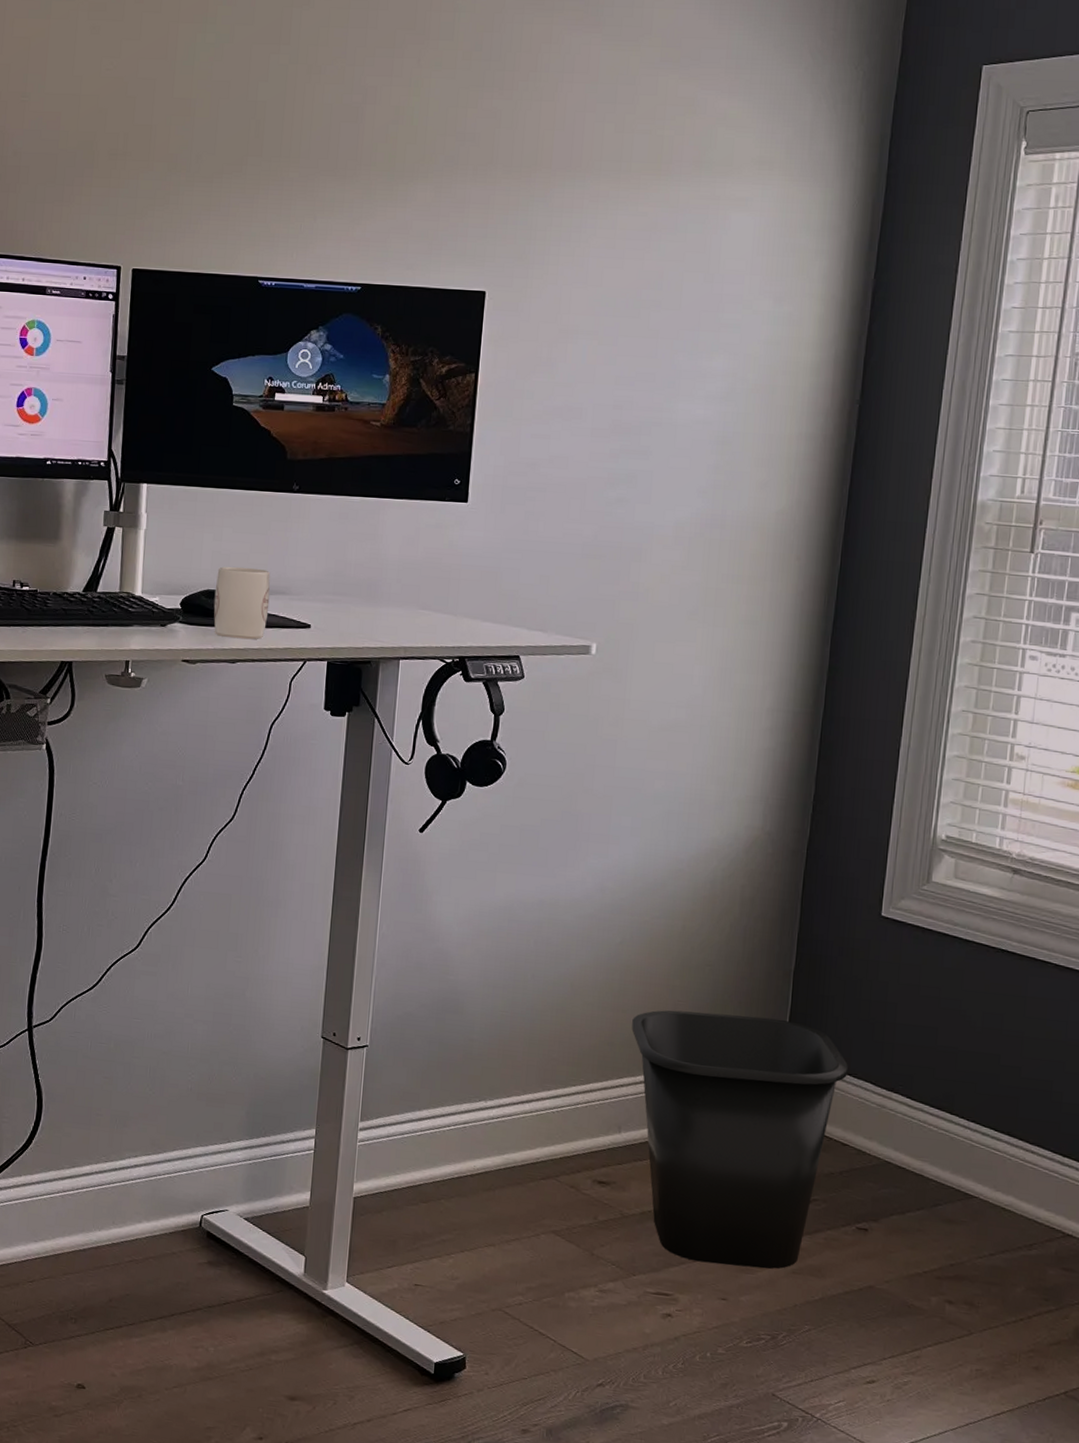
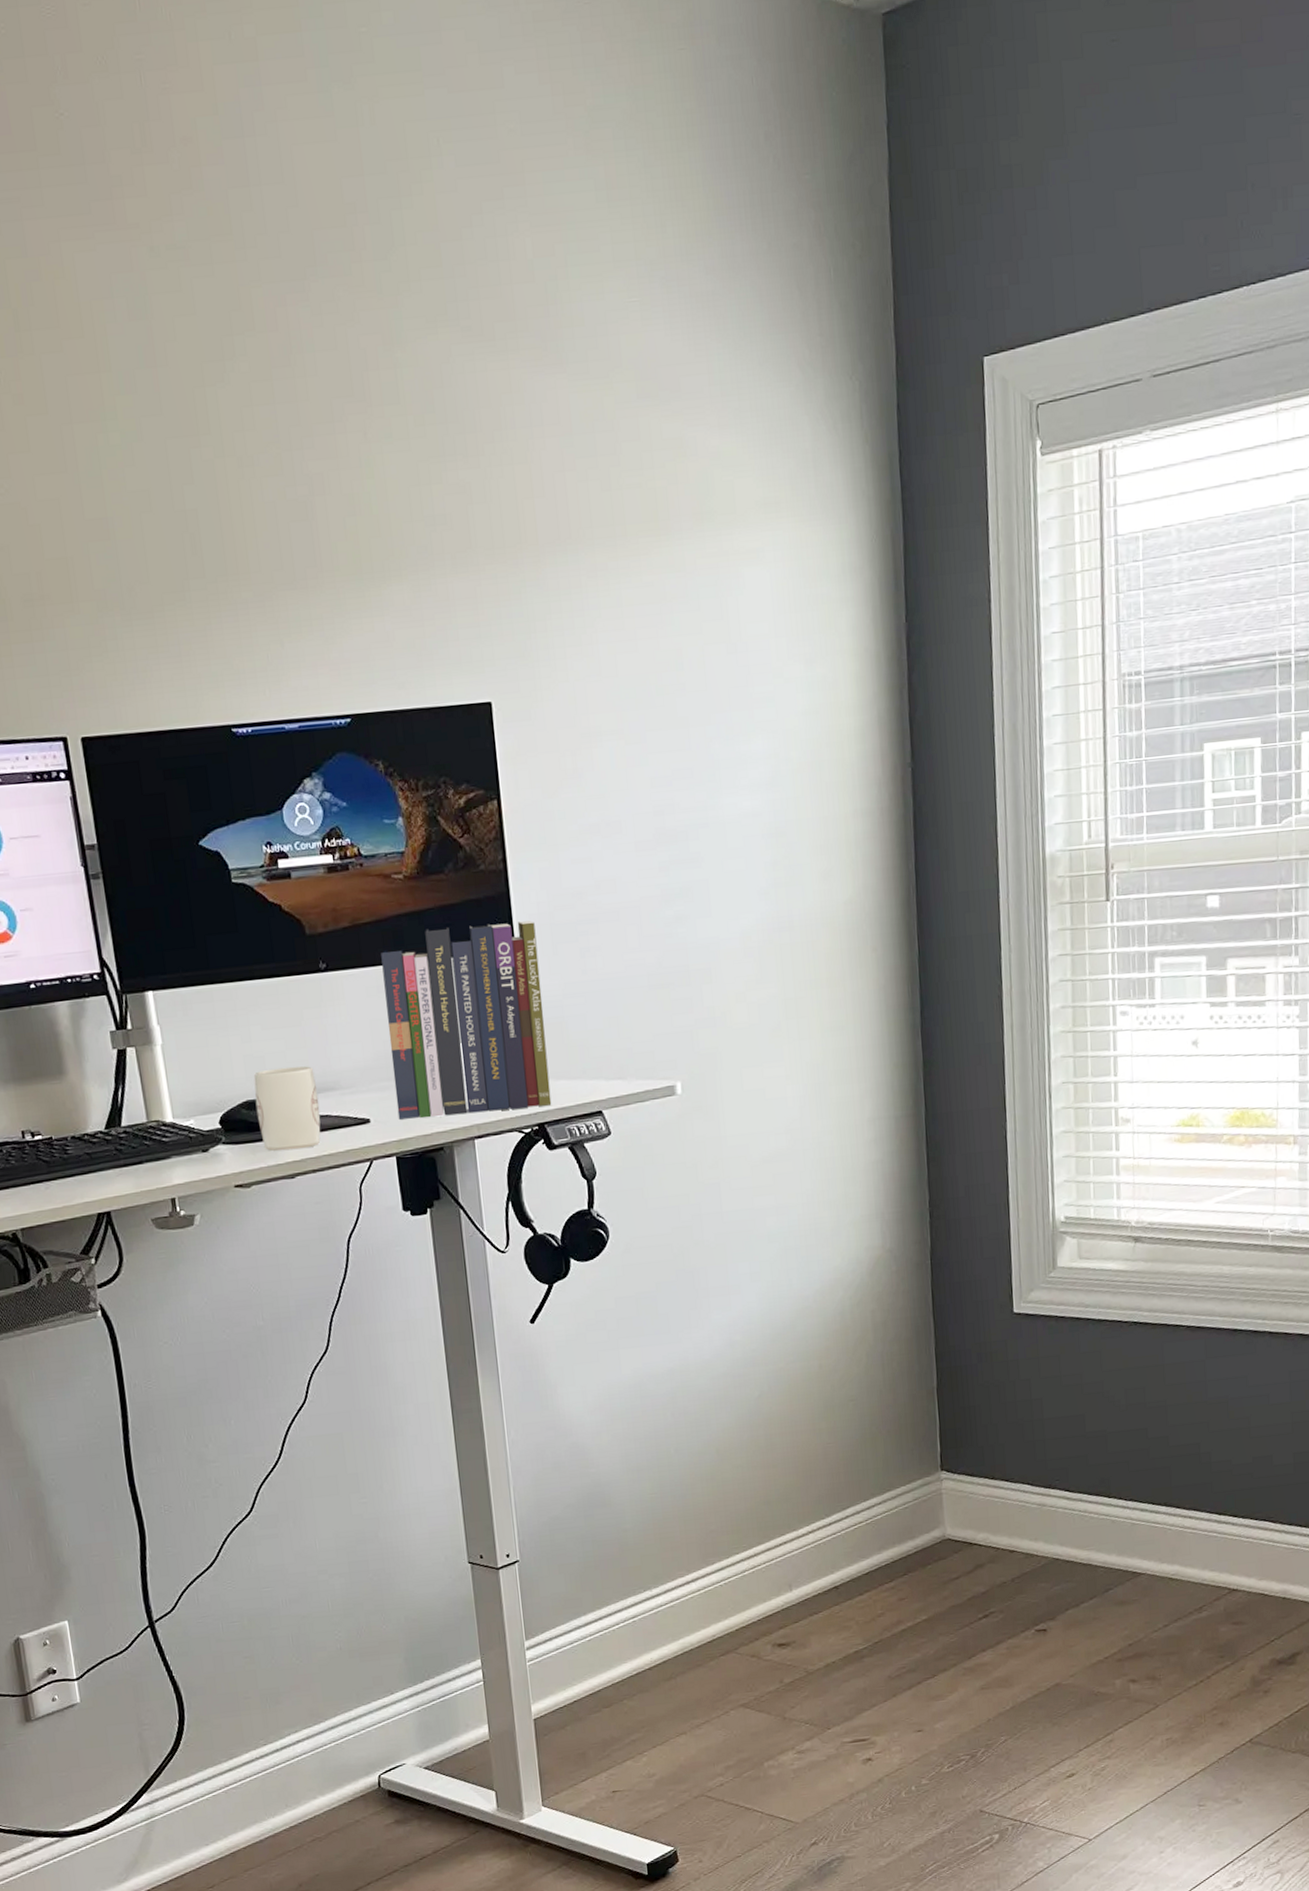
books: none [336,471,489,642] -> present [381,921,552,1120]
waste bin: present [632,1010,848,1269] -> none [784,1439,1004,1701]

